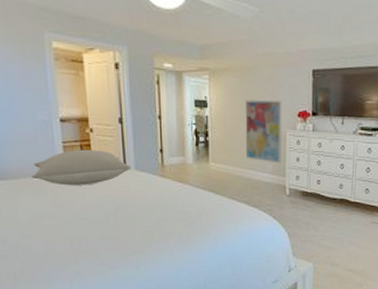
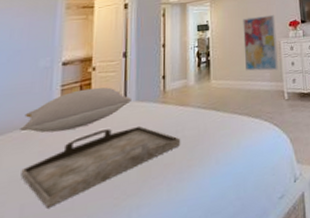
serving tray: none [40,191,181,248] -> present [21,125,181,209]

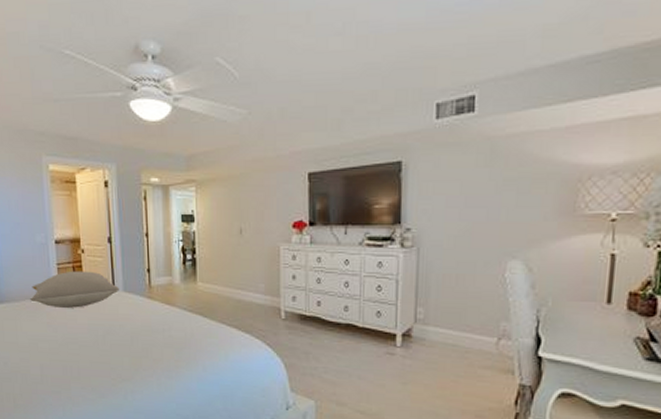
serving tray: present [21,125,181,209] -> none [36,314,168,373]
wall art: present [243,14,278,71] -> none [234,210,275,283]

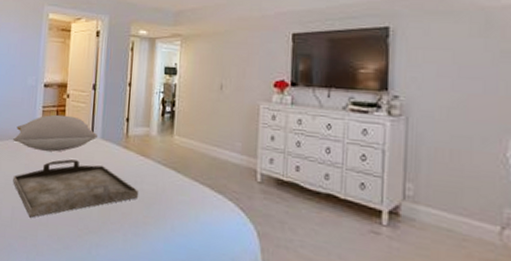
serving tray: none [36,314,168,373] -> present [13,159,139,218]

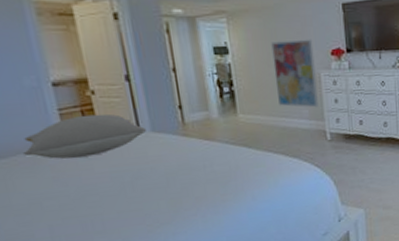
serving tray: present [13,159,139,218] -> none [38,157,211,230]
wall art: none [212,67,257,142] -> present [271,39,318,108]

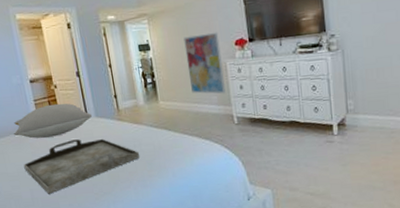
serving tray: none [38,157,211,230] -> present [23,138,140,194]

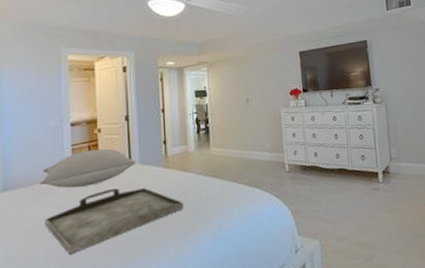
wall art: present [183,32,226,94] -> none [241,82,278,142]

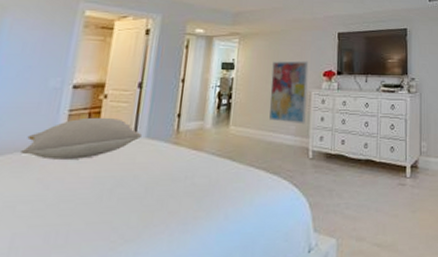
serving tray: present [45,187,184,255] -> none [15,164,189,242]
wall art: none [241,82,278,142] -> present [269,60,309,125]

